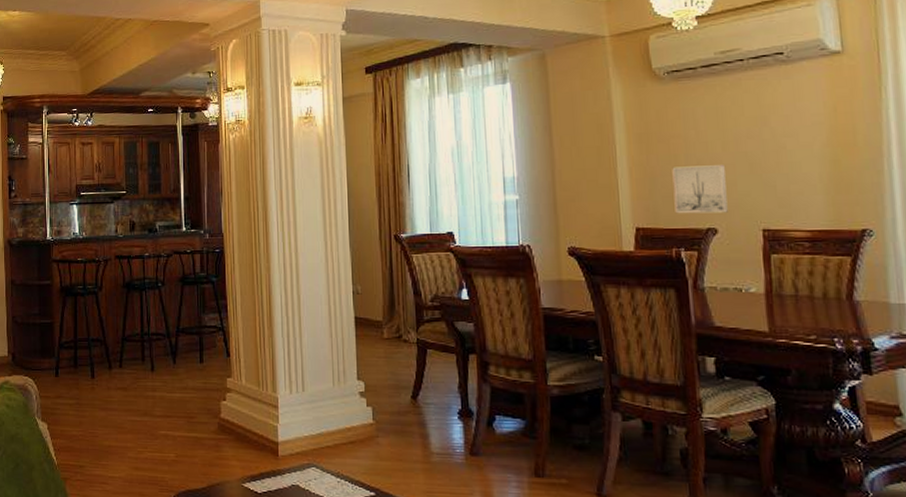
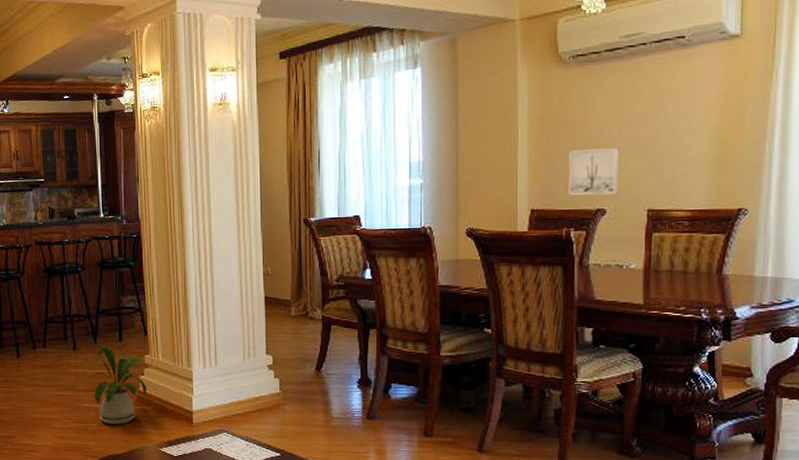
house plant: none [164,368,229,455] -> present [86,347,147,424]

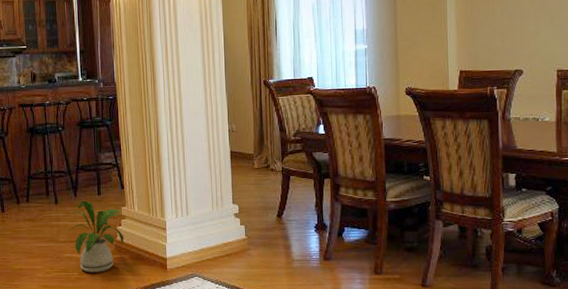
wall art: present [568,148,618,196] -> none [490,17,532,59]

